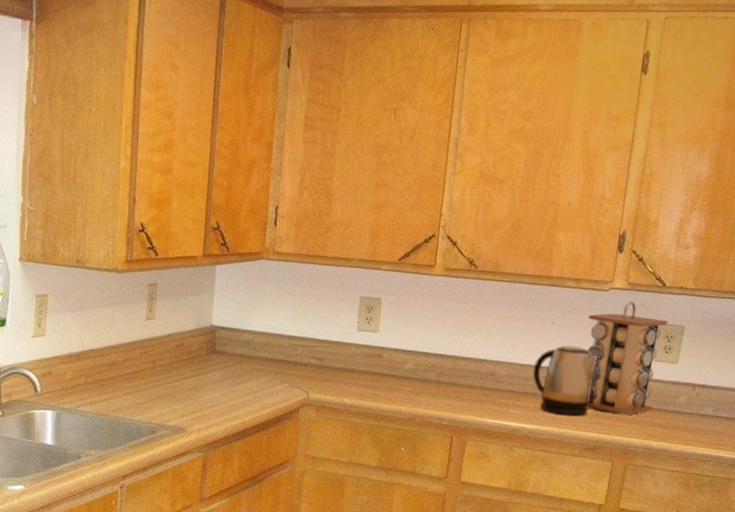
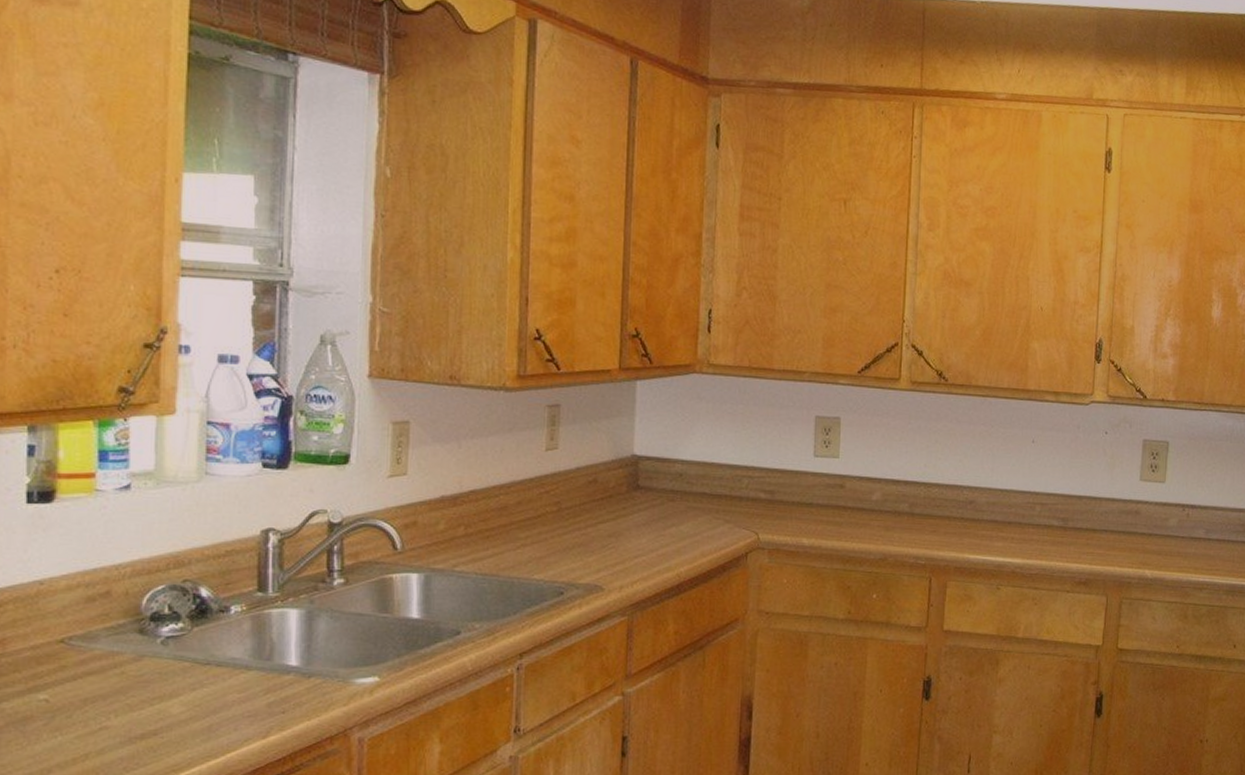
kettle: present [532,345,597,416] -> none [1015,466,1082,546]
spice rack: present [587,301,668,415] -> none [1070,416,1152,541]

